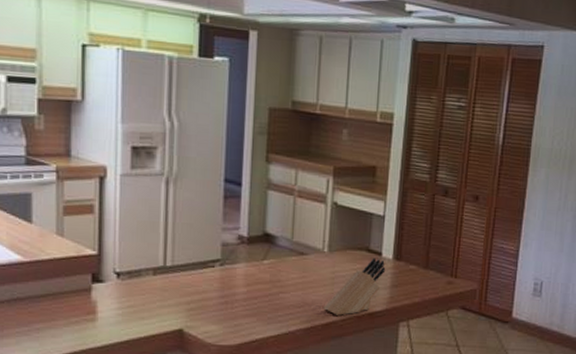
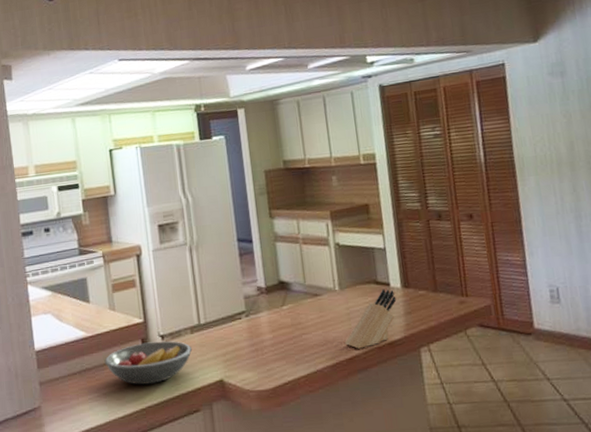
fruit bowl: none [42,278,153,325] -> present [104,340,193,385]

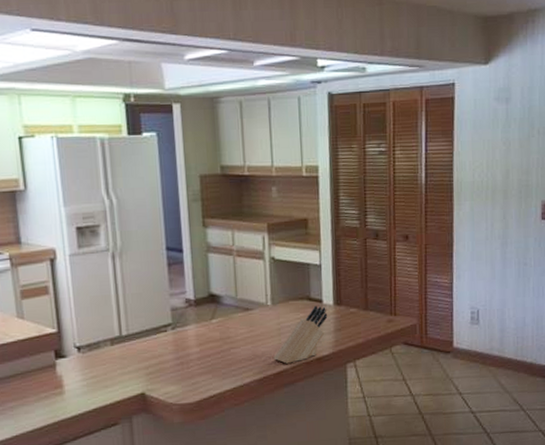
fruit bowl: present [104,340,193,385] -> none [11,352,113,398]

